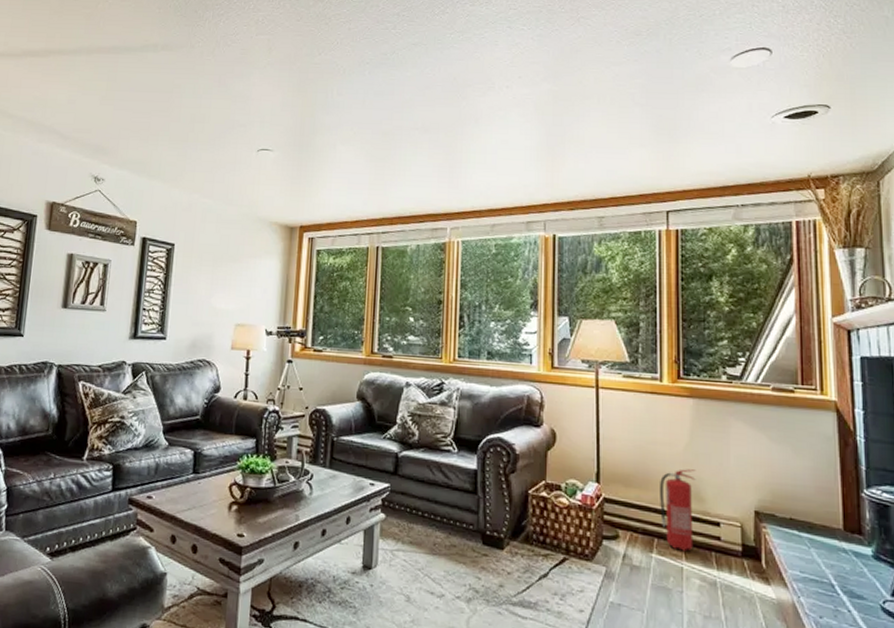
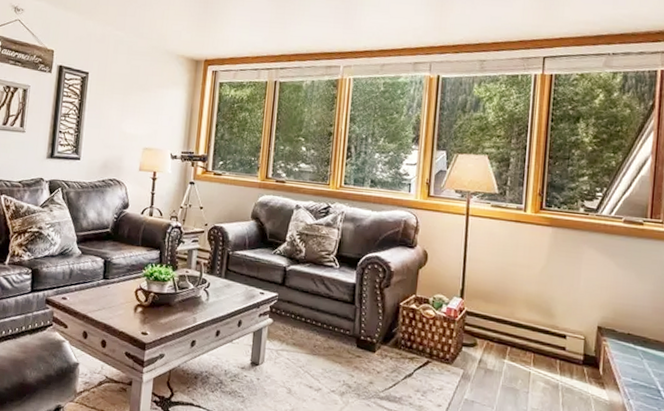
fire extinguisher: present [660,469,696,551] -> none [515,288,549,359]

